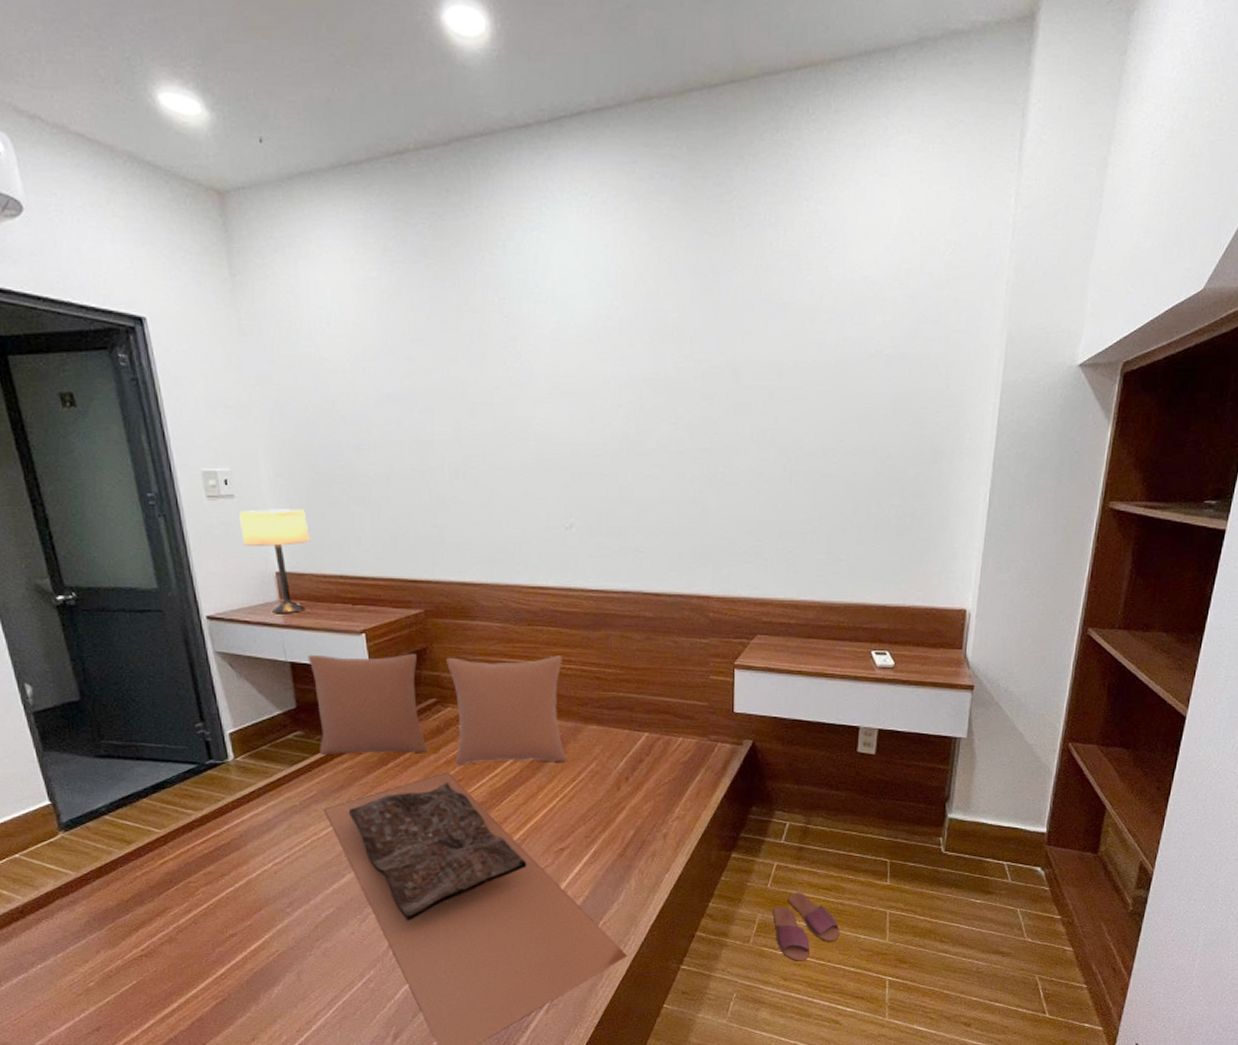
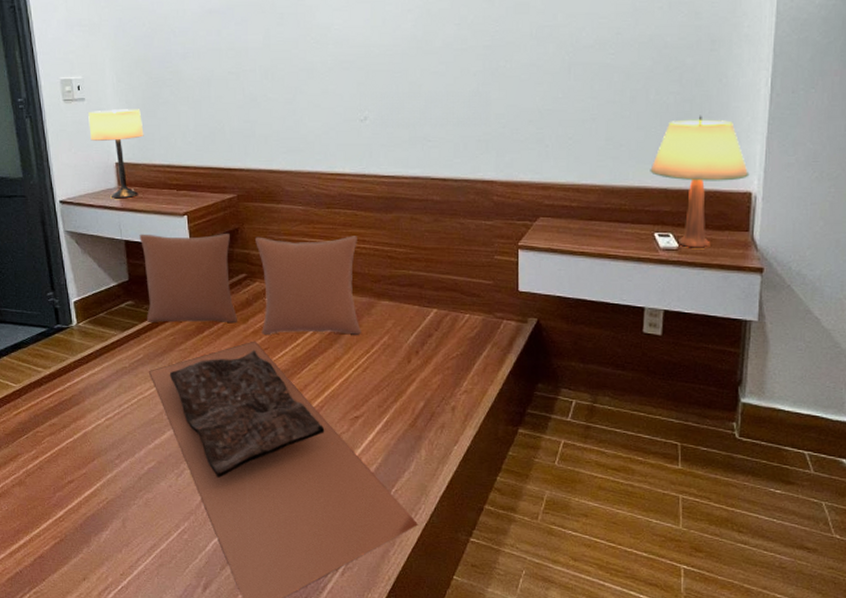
slippers: present [773,892,840,962] -> none [562,471,630,542]
table lamp: none [869,529,965,666] -> present [650,115,750,248]

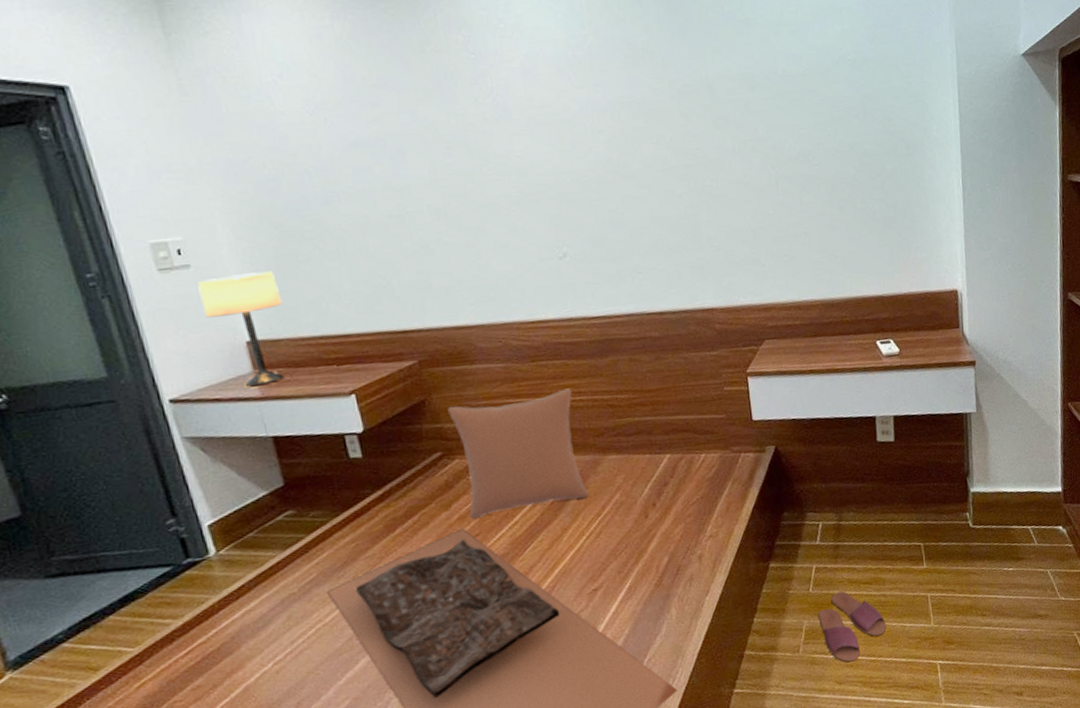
pillow: present [139,234,237,324] -> none [292,408,437,534]
slippers: none [562,471,630,542] -> present [819,591,886,663]
table lamp: present [650,115,750,248] -> none [865,219,954,351]

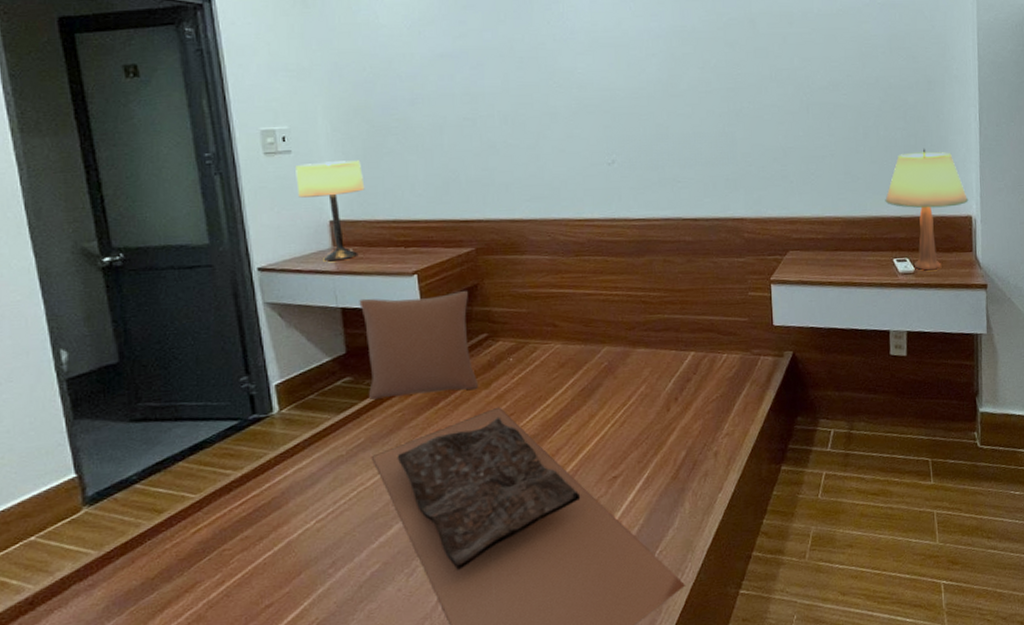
pillow: none [292,408,437,534] -> present [359,291,478,401]
pillow: present [448,388,589,519] -> none [497,283,617,399]
slippers: present [819,591,886,663] -> none [826,500,892,574]
table lamp: none [865,219,954,351] -> present [885,148,969,271]

